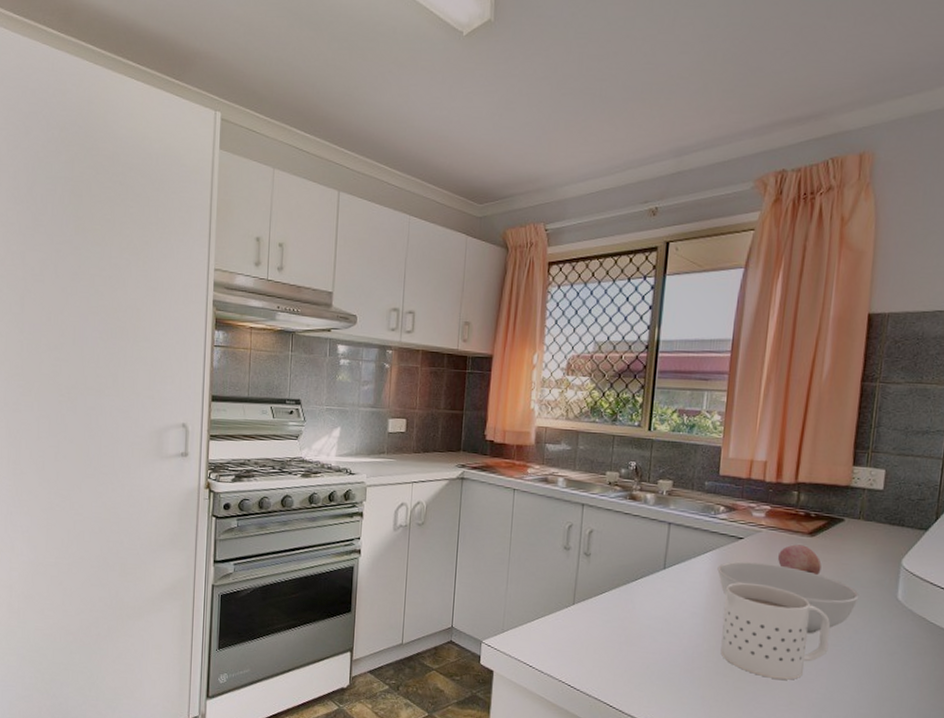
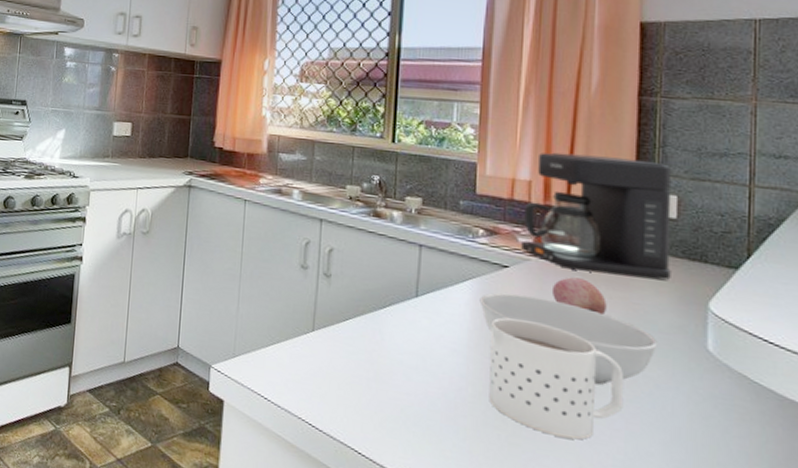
coffee maker: none [755,435,882,542] -> present [521,152,672,280]

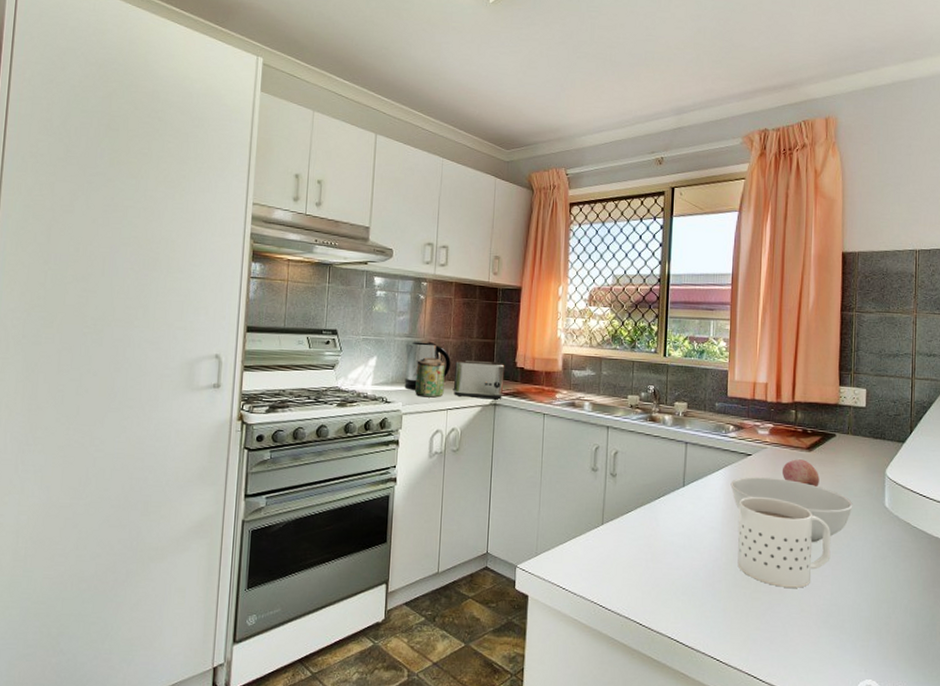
kettle: none [92,114,142,166] -> present [404,341,451,390]
canister: none [104,132,137,176] -> present [415,357,446,398]
toaster: none [144,135,205,181] -> present [453,359,509,400]
coffee maker: present [521,152,672,280] -> none [760,359,863,455]

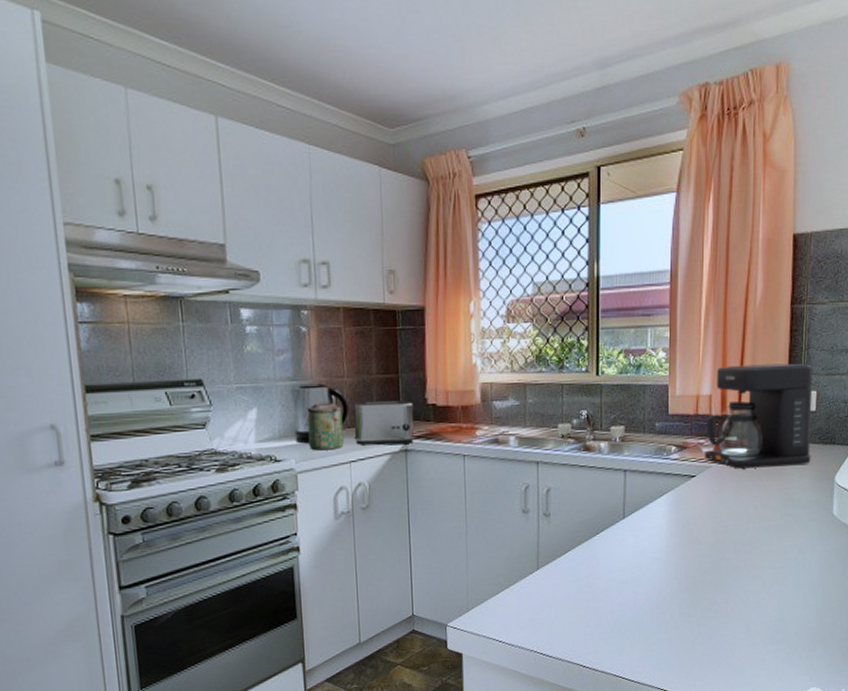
bowl: present [730,477,853,543] -> none [674,498,801,561]
mug: present [737,496,831,588] -> none [682,519,778,610]
coffee maker: none [760,359,863,455] -> present [705,363,813,469]
fruit: present [781,459,820,487] -> none [727,475,767,503]

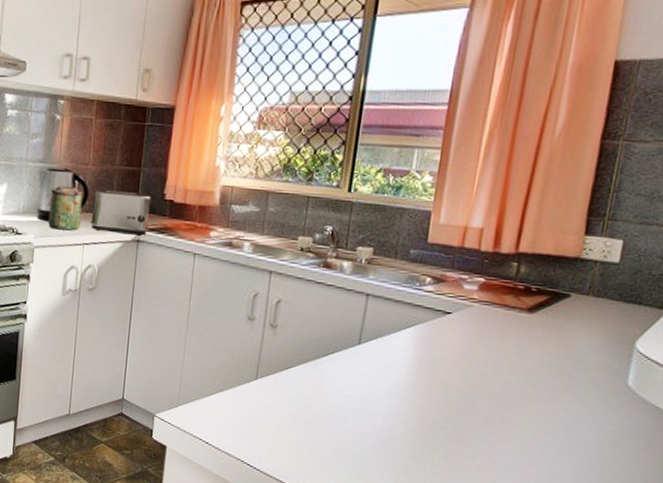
coffee maker: present [705,363,813,469] -> none [465,199,621,321]

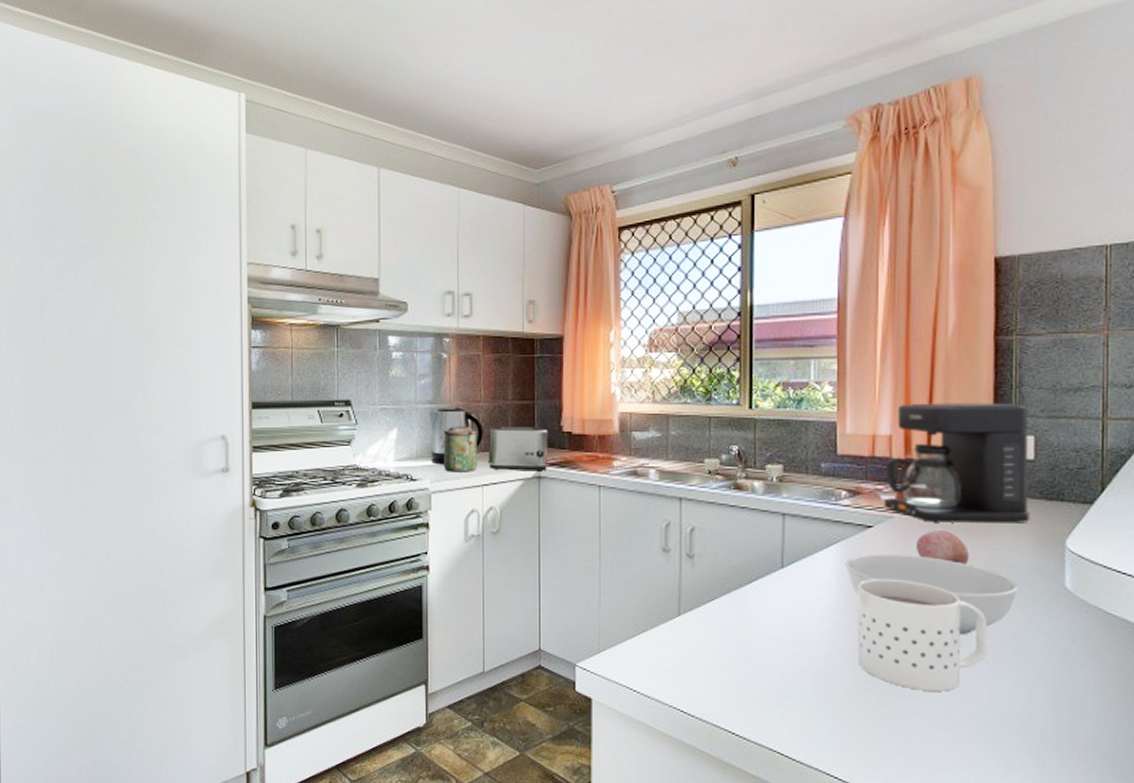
mug: none [418,361,547,469] -> present [857,578,988,692]
bowl: none [419,338,583,420] -> present [845,554,1018,635]
coffee maker: none [465,199,621,321] -> present [884,403,1030,523]
fruit: none [489,321,541,355] -> present [915,530,969,564]

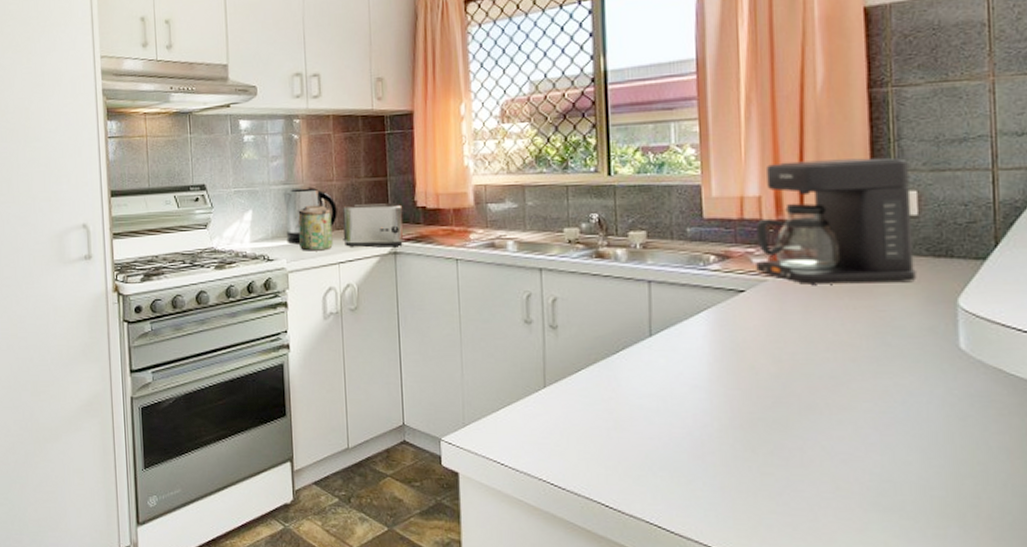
bowl: present [845,554,1018,635] -> none [717,319,908,401]
mug: present [857,578,988,692] -> none [731,343,877,460]
fruit: present [915,530,969,564] -> none [792,292,851,327]

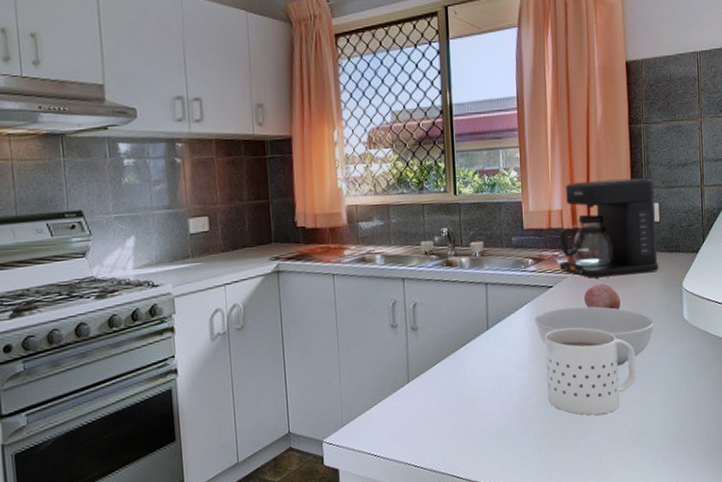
kettle: present [283,186,337,245] -> none [166,210,222,269]
canister: present [298,205,333,251] -> none [183,228,219,275]
toaster: present [343,202,408,248] -> none [227,223,289,269]
bowl: none [717,319,908,401] -> present [534,306,654,366]
mug: none [731,343,877,460] -> present [544,327,637,416]
fruit: none [792,292,851,327] -> present [583,284,621,310]

